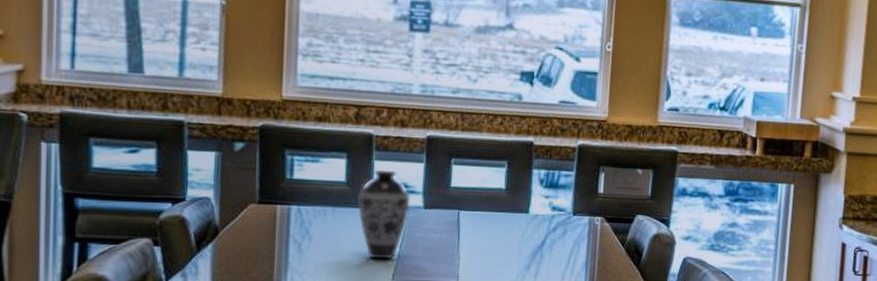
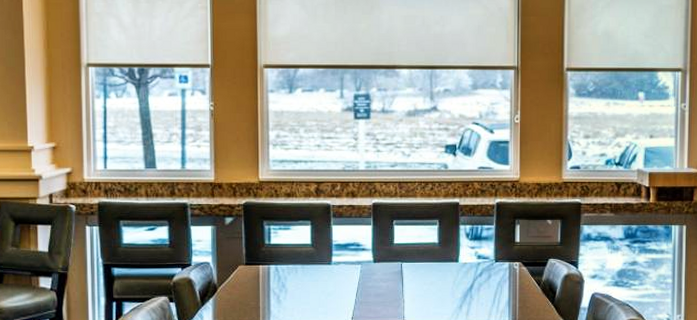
decorative vase: present [358,170,410,260] -> none [322,232,363,306]

